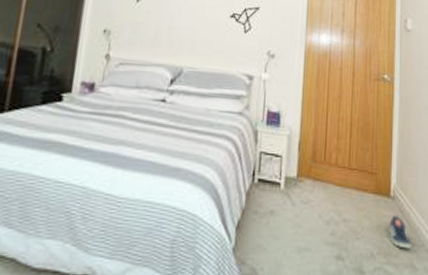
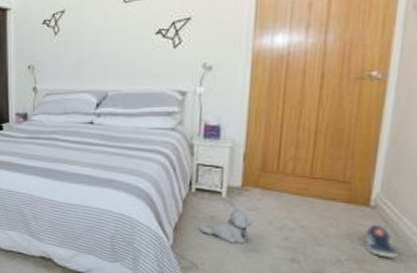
plush toy: none [259,203,307,242] -> present [198,210,254,244]

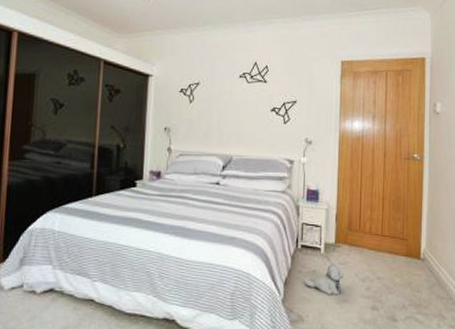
sneaker: present [364,224,398,258] -> none [418,273,440,302]

